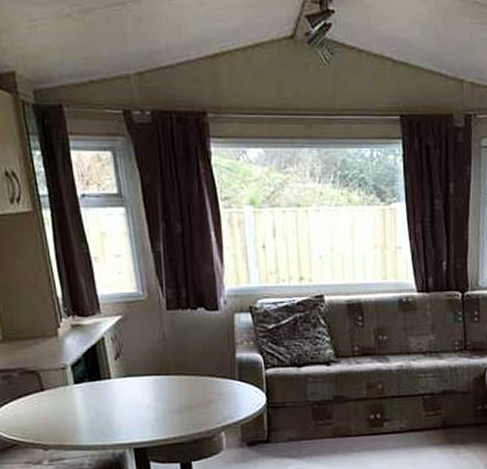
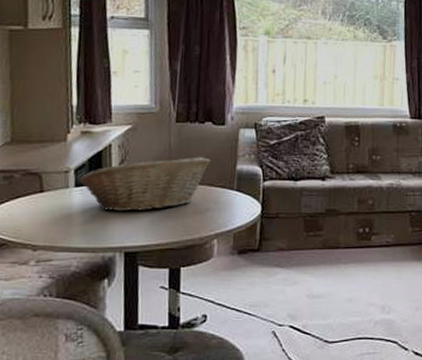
fruit basket: none [77,346,209,408] -> present [78,157,211,212]

